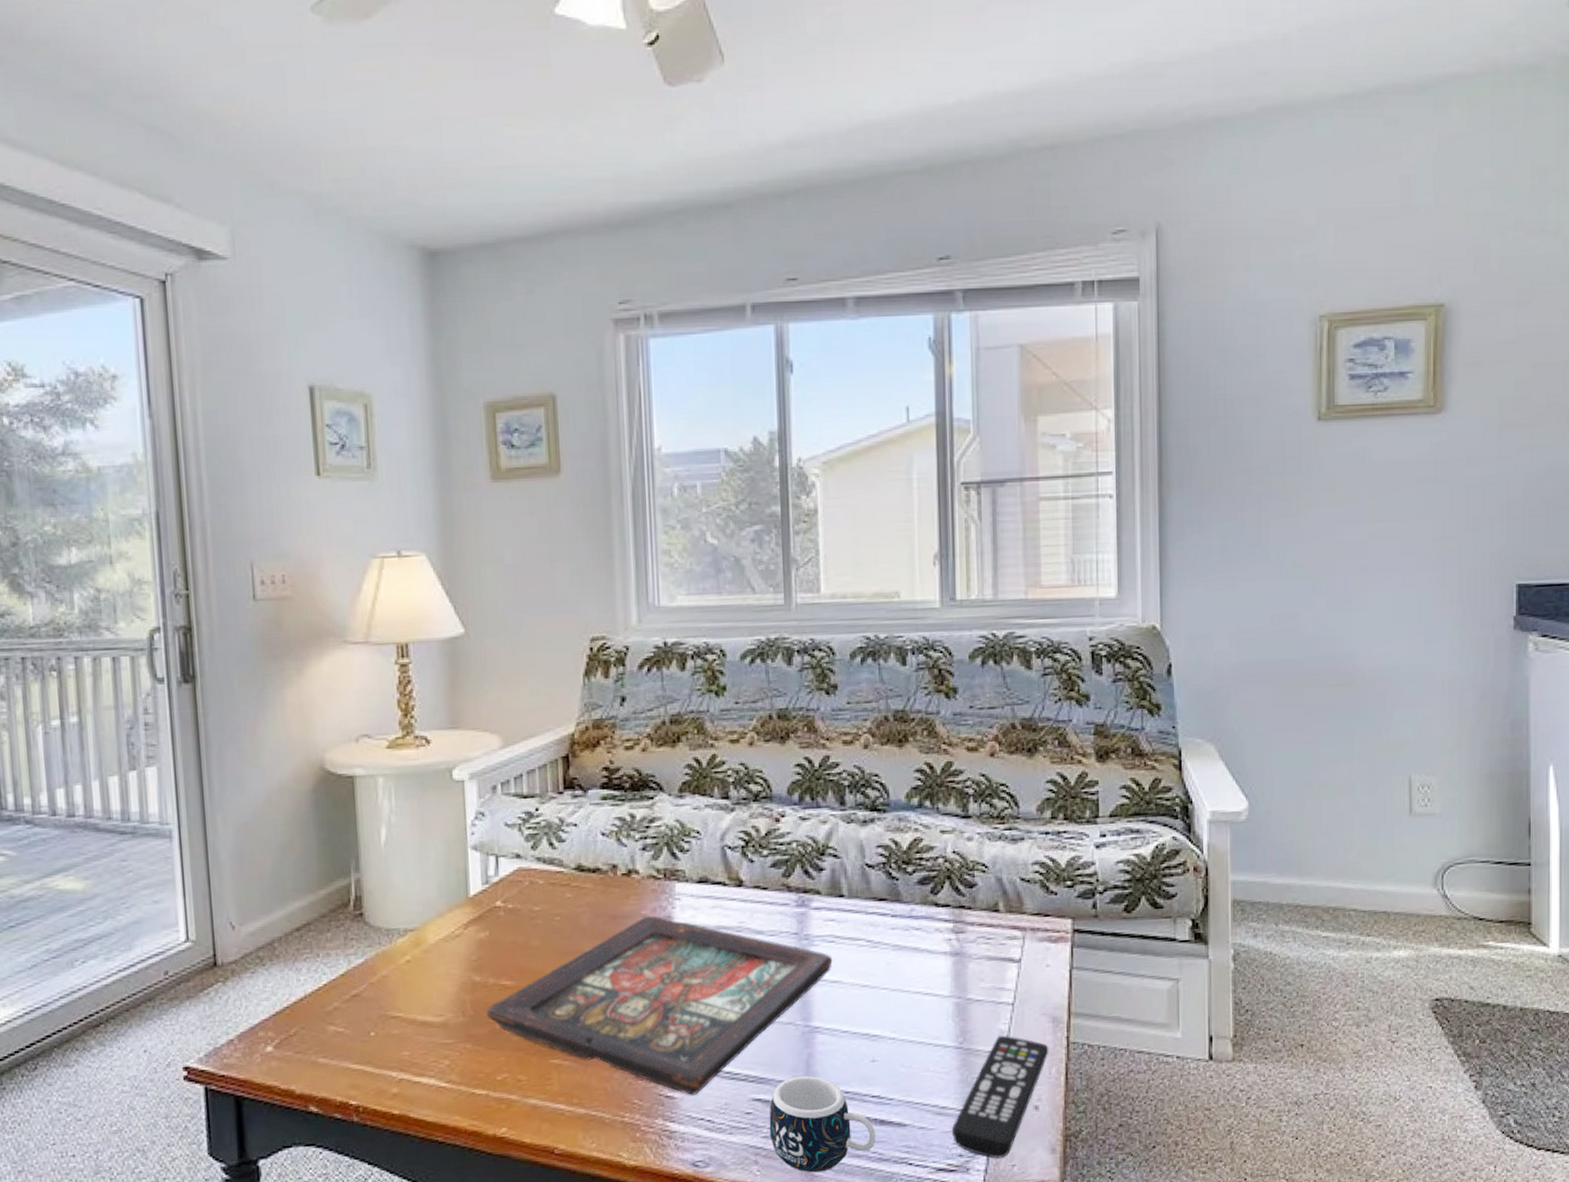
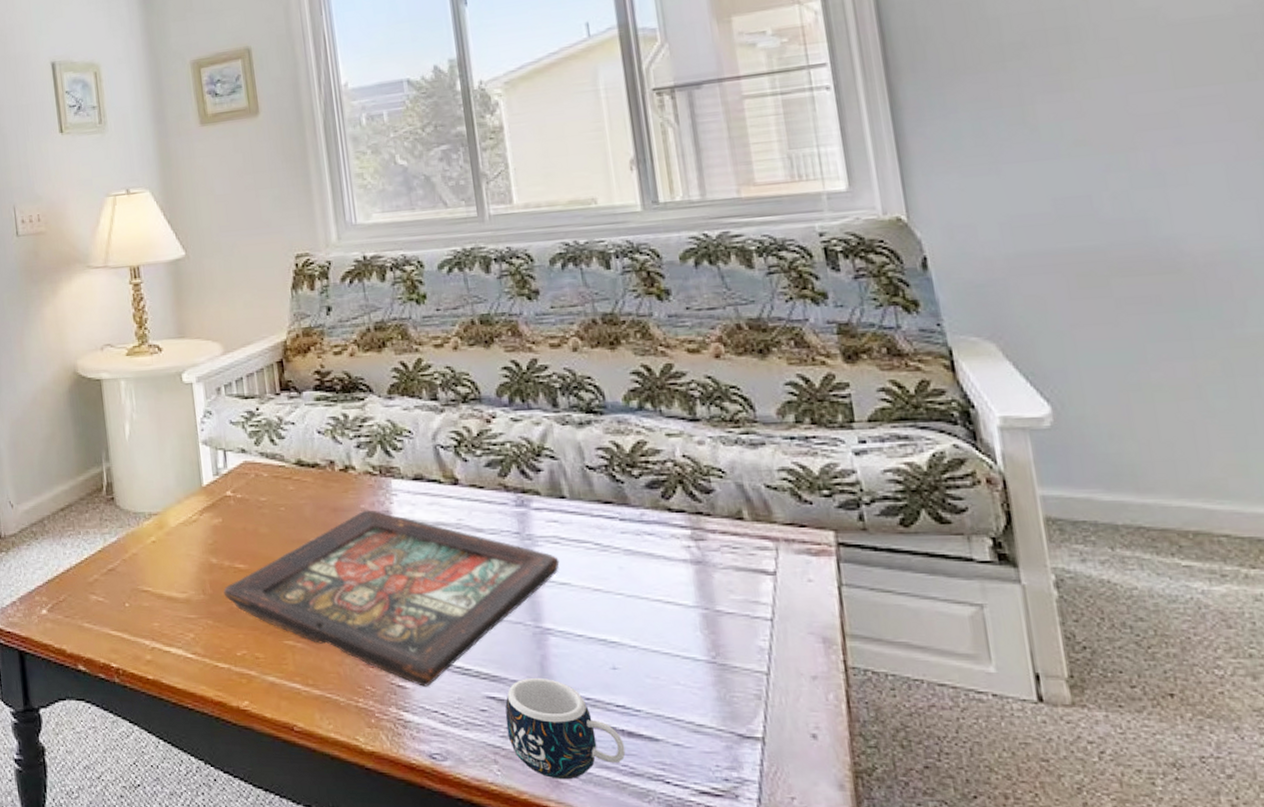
remote control: present [951,1035,1049,1158] -> none [712,653,823,788]

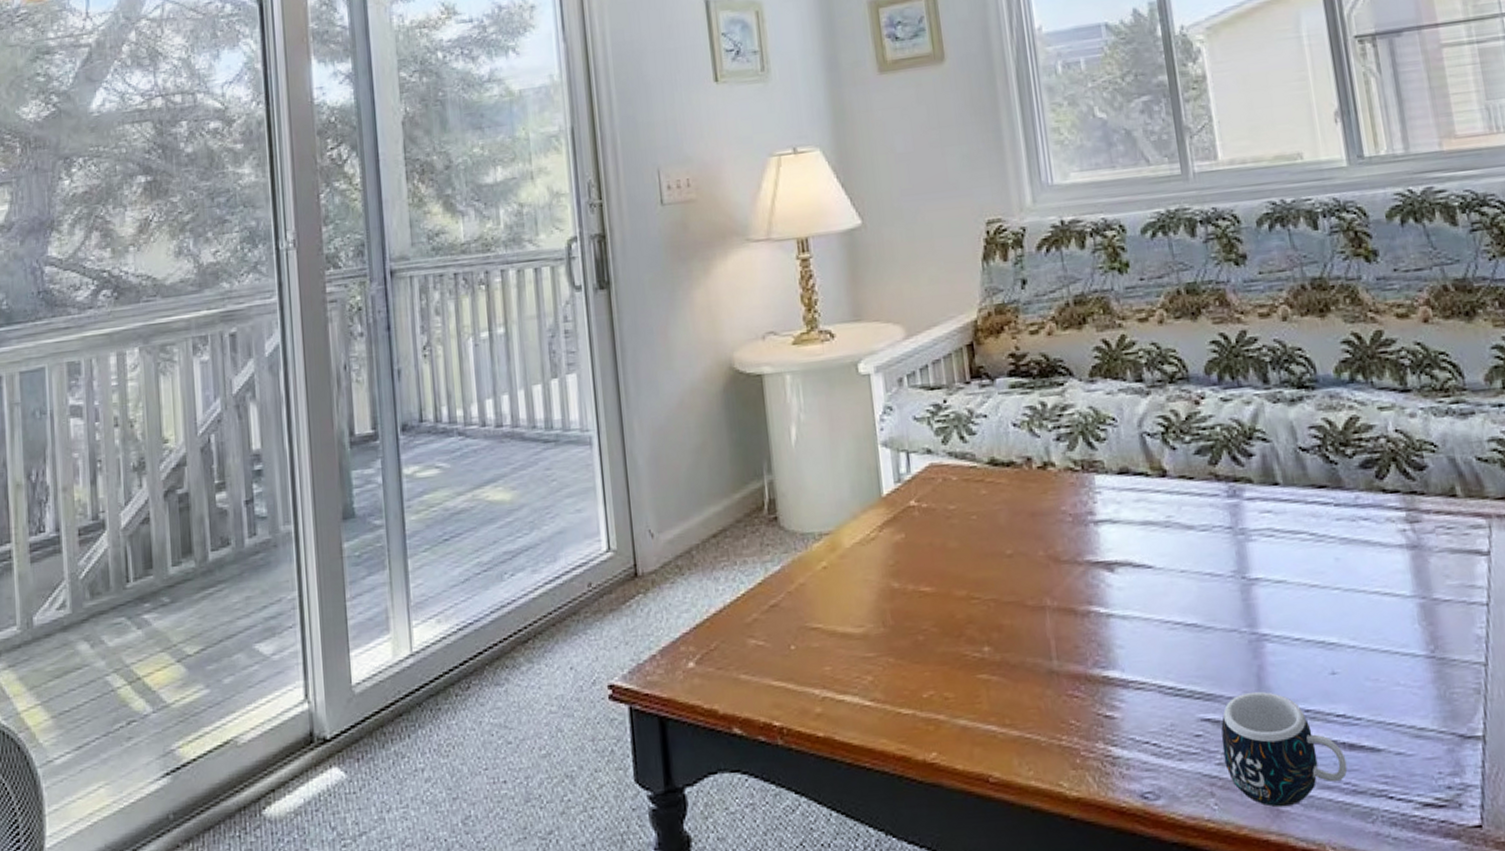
decorative tray: present [223,510,560,687] -> none [907,512,1275,715]

